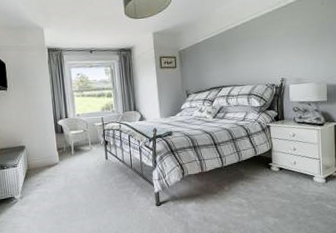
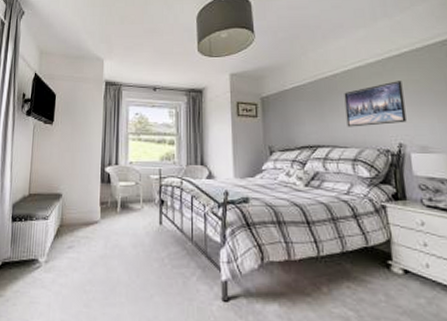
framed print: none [243,28,288,69] -> present [344,81,407,127]

